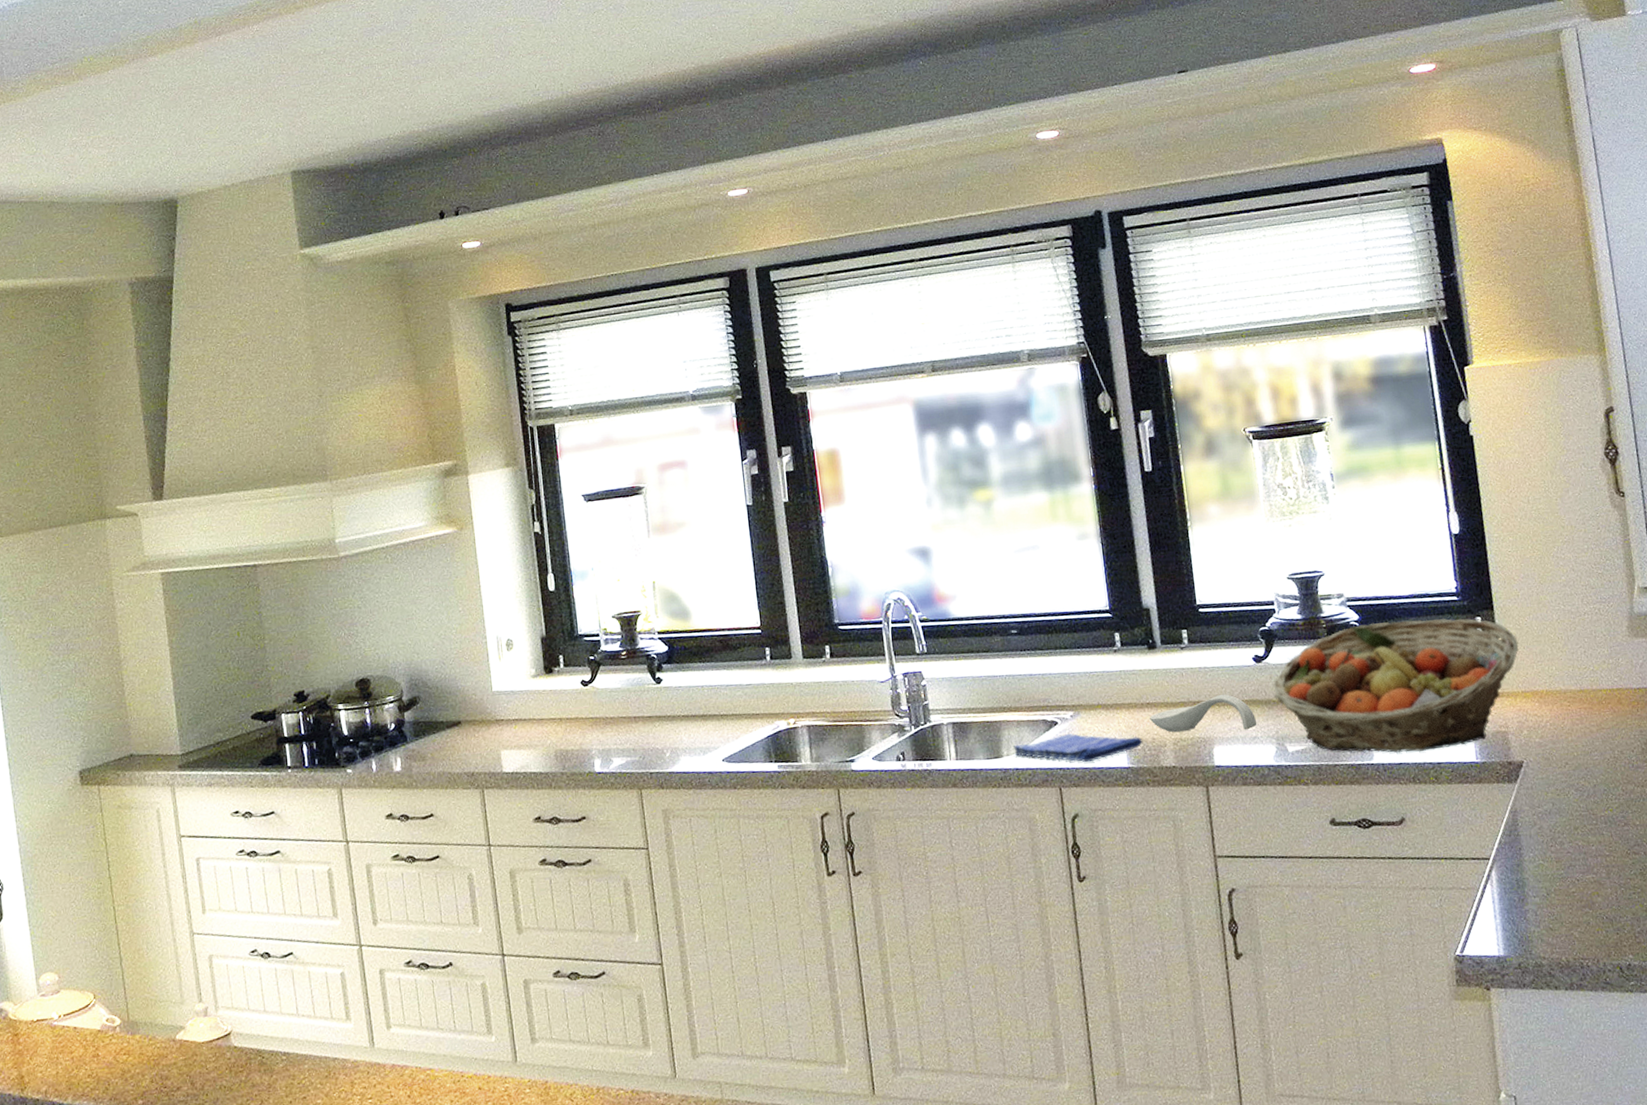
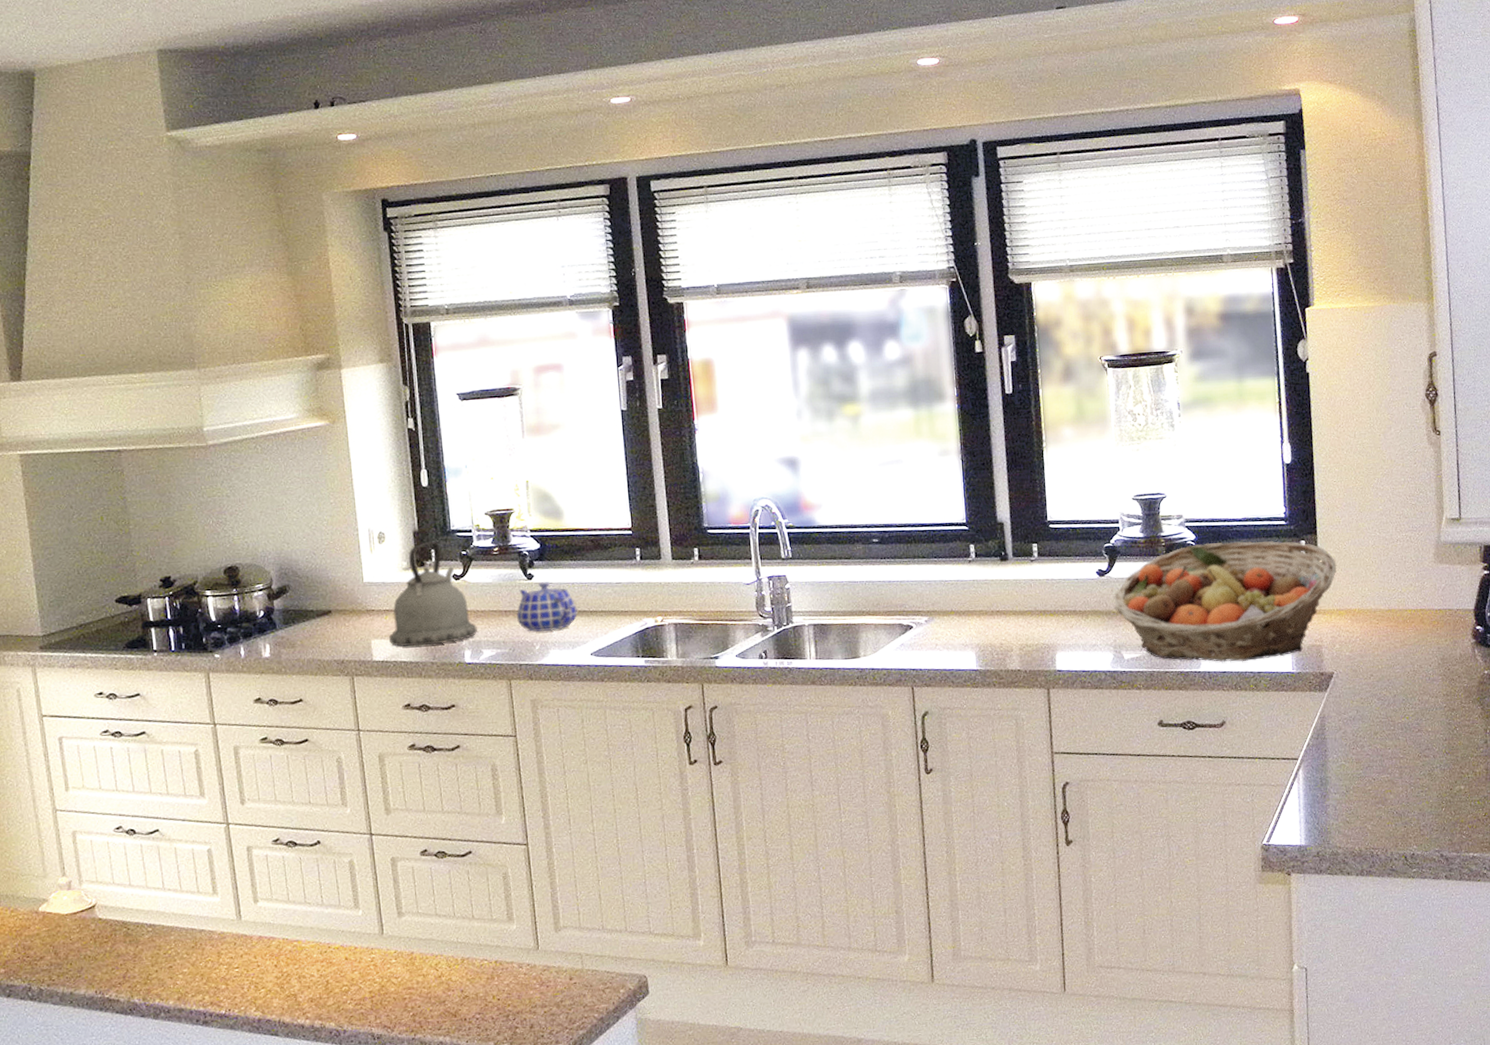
kettle: none [519,647,607,757] -> present [389,542,477,647]
teapot: none [646,685,708,738] -> present [517,582,578,632]
dish towel: present [1013,733,1143,763] -> none [870,637,992,665]
spoon rest: present [1150,694,1257,733] -> none [999,604,1097,639]

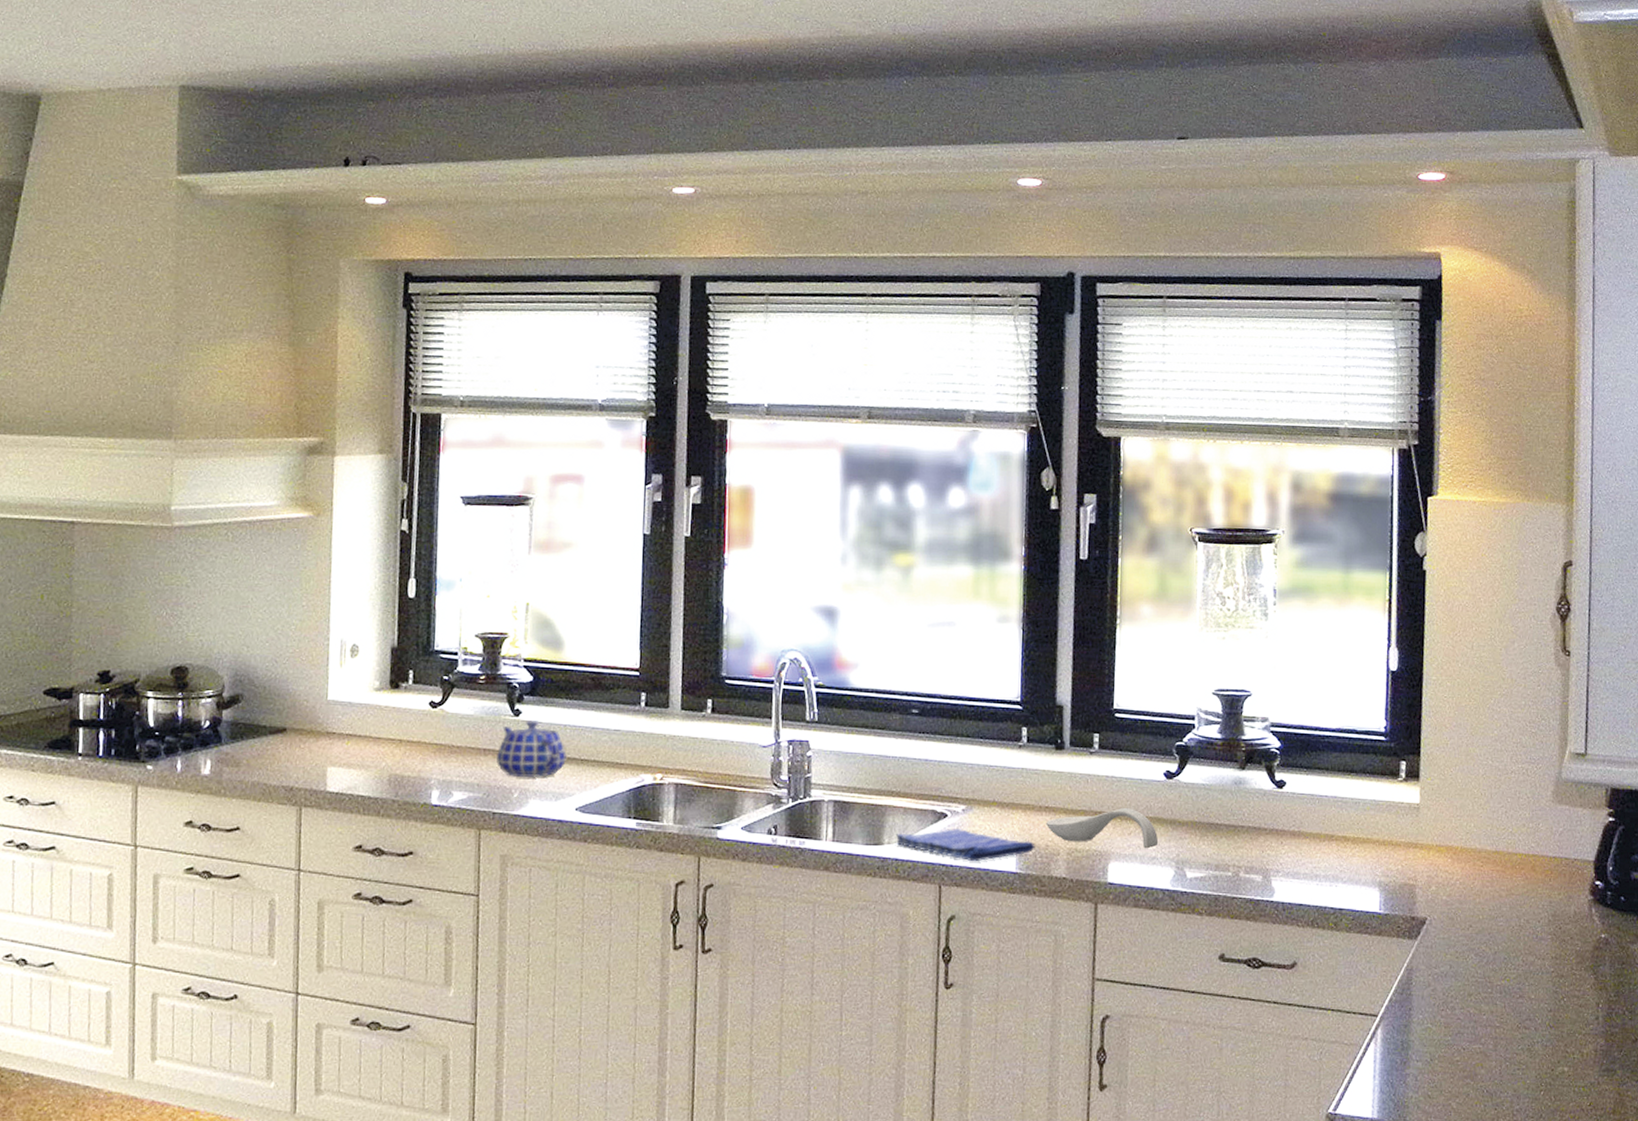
kettle: present [389,542,477,647] -> none [348,661,450,780]
dish towel: none [870,637,992,665] -> present [896,829,1035,862]
spoon rest: none [999,604,1097,639] -> present [1046,807,1159,849]
fruit basket: present [1114,541,1337,662] -> none [1181,752,1440,894]

